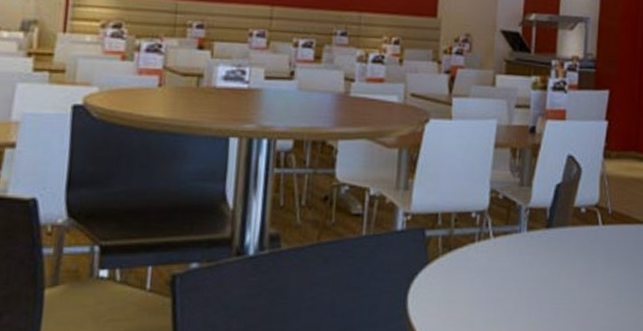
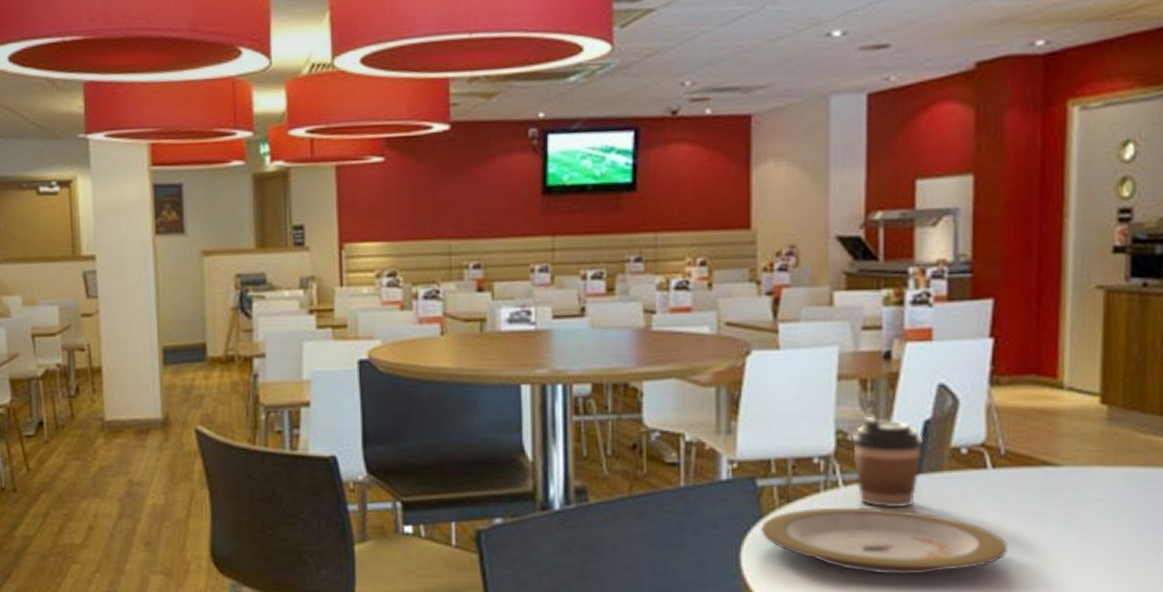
plate: none [426,255,610,313] -> present [761,507,1007,575]
coffee cup: none [502,180,555,258] -> present [851,417,924,510]

